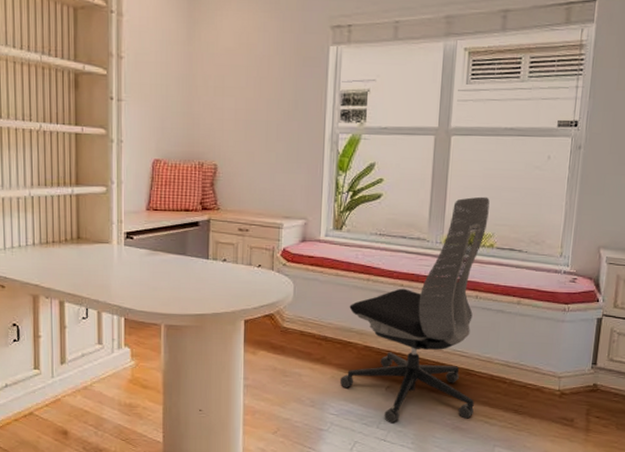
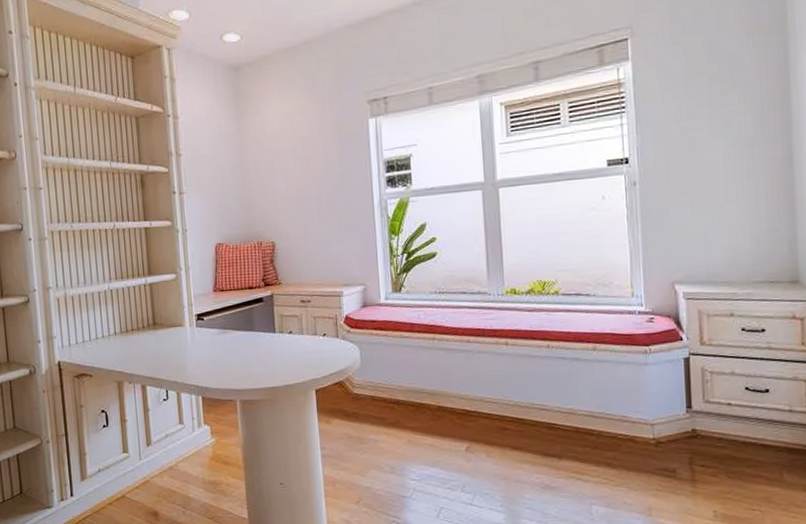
office chair: present [340,196,490,424] -> none [417,244,563,486]

